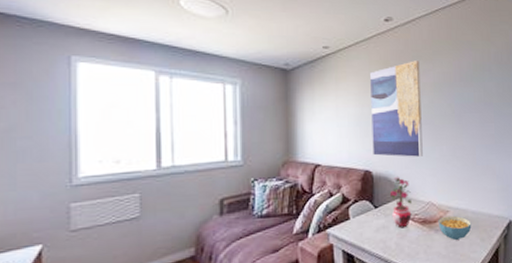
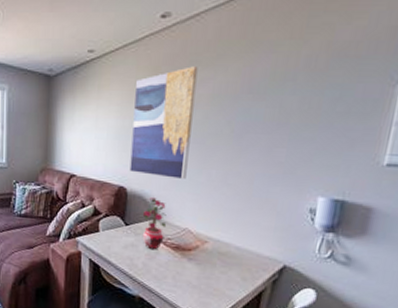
cereal bowl: present [438,215,472,240] -> none [193,246,233,274]

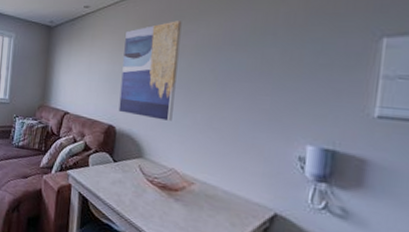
potted plant: present [142,197,167,250] -> none [129,136,154,188]

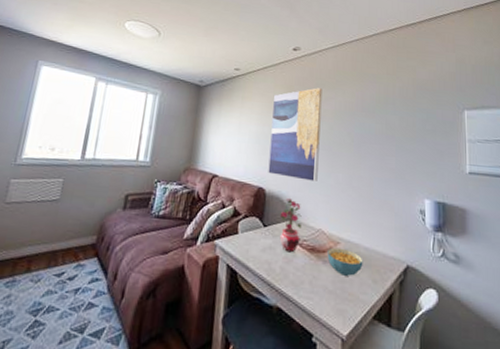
potted plant: none [129,136,154,188] -> present [279,198,302,253]
cereal bowl: none [179,187,221,217] -> present [327,247,363,276]

